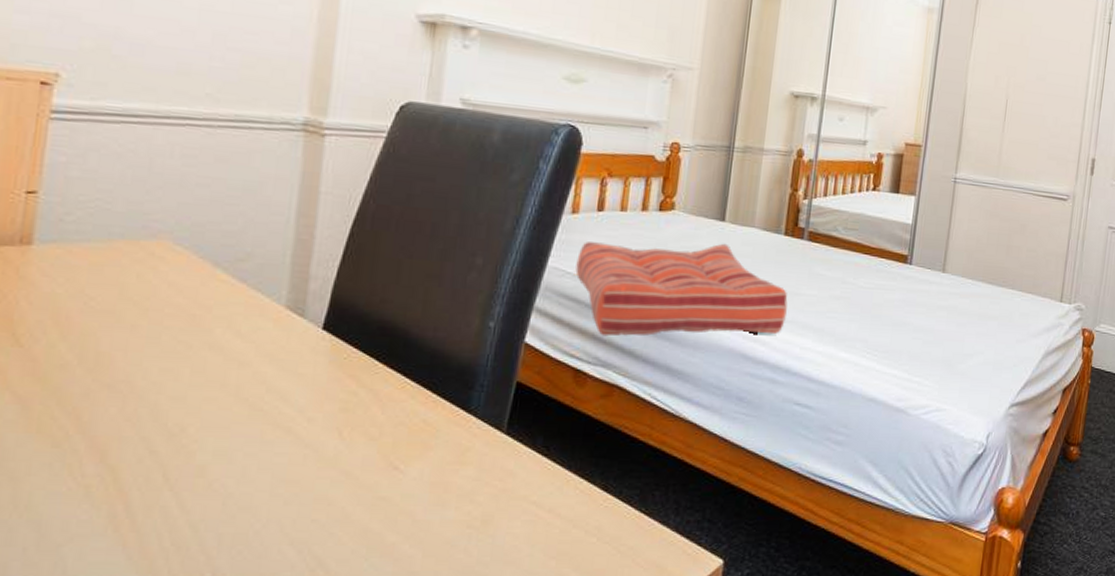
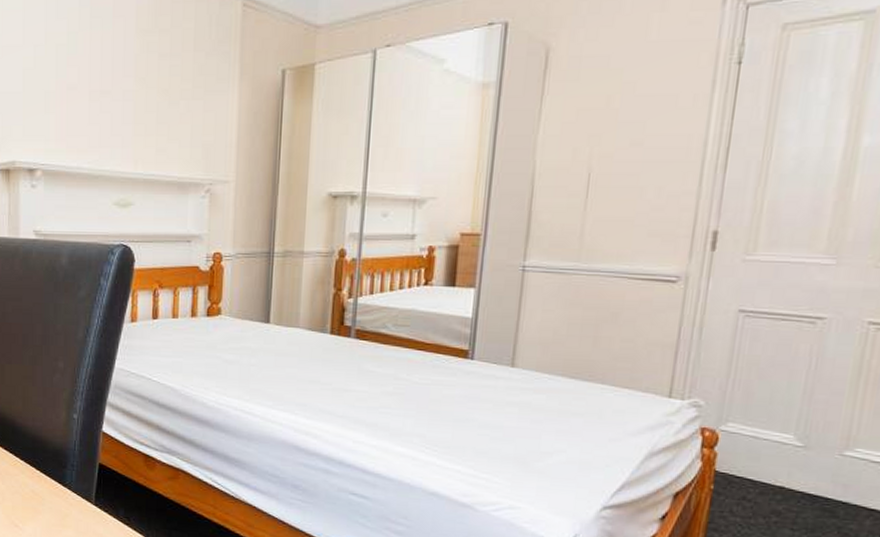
seat cushion: present [575,242,788,337] -> none [138,343,338,428]

